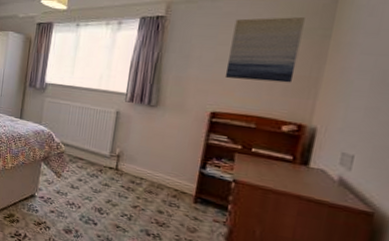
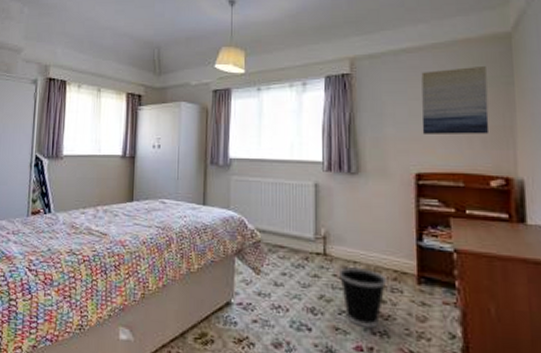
wastebasket: none [126,181,167,231] -> present [338,267,387,328]

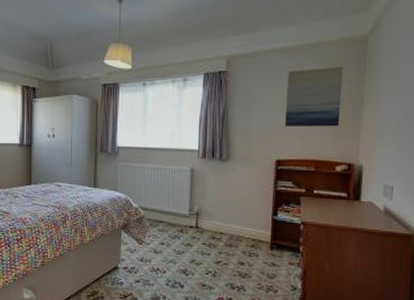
wastebasket: present [338,267,387,328] -> none [207,237,246,284]

